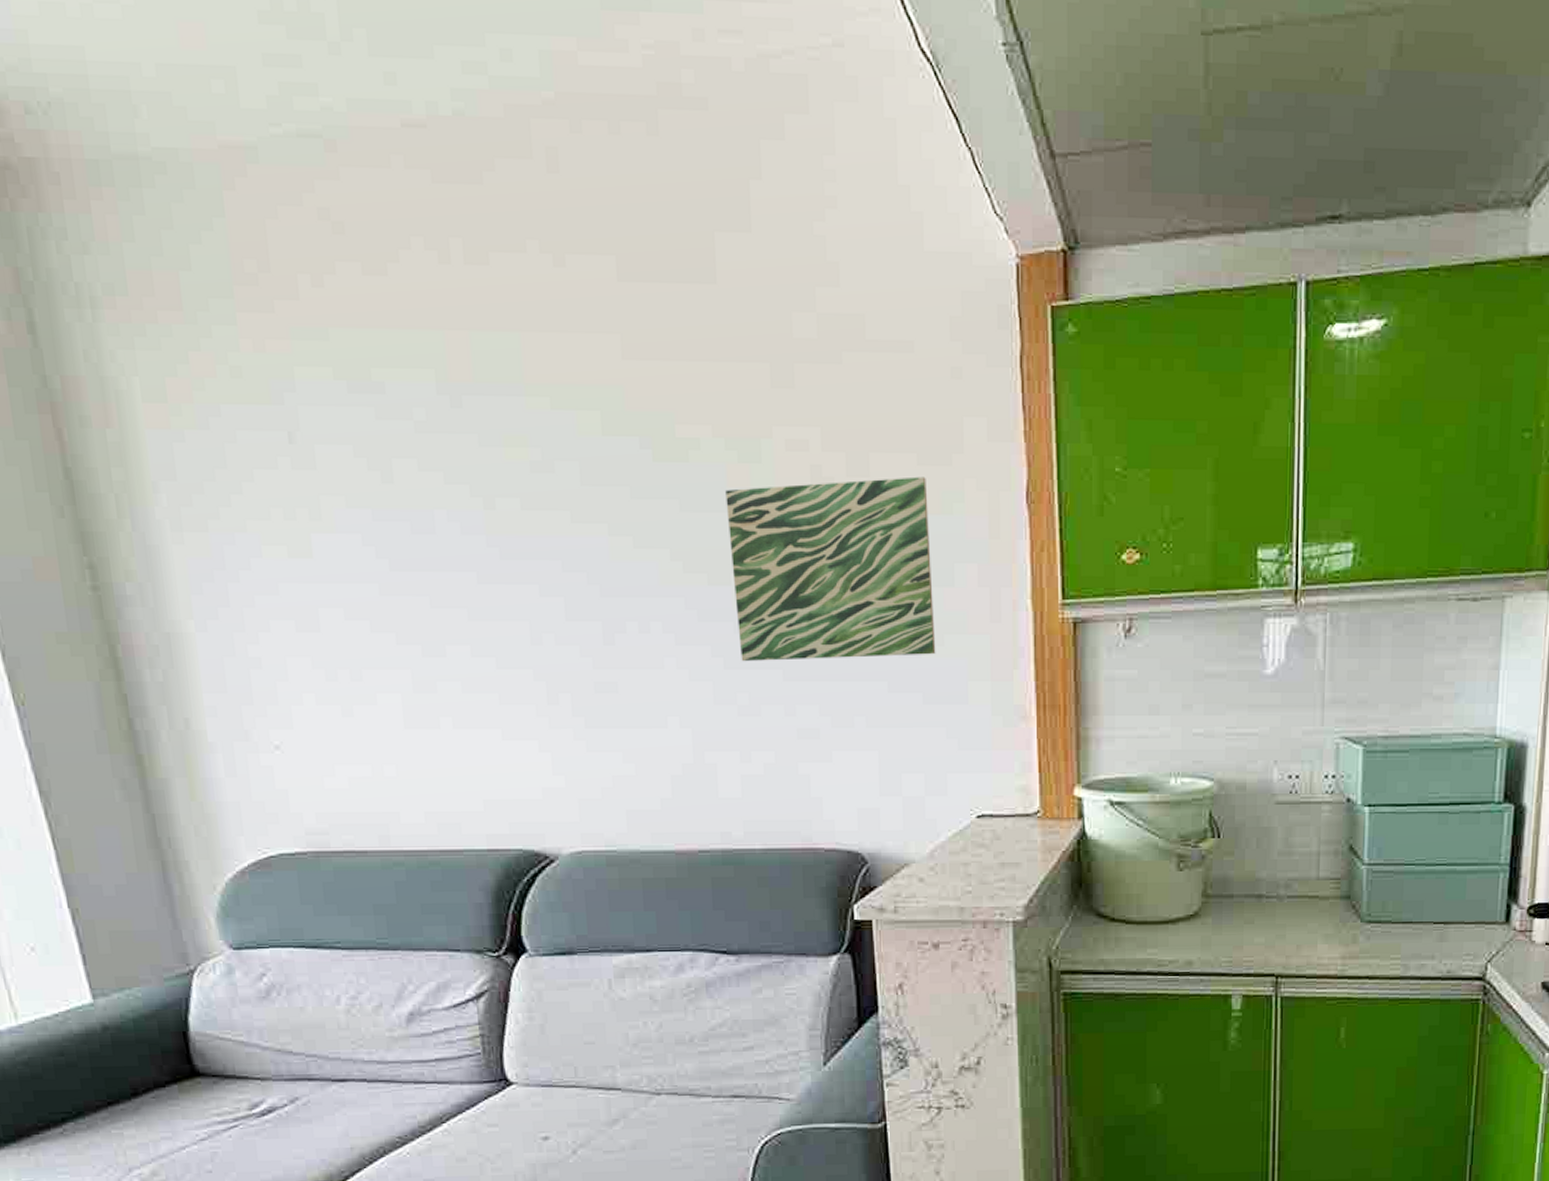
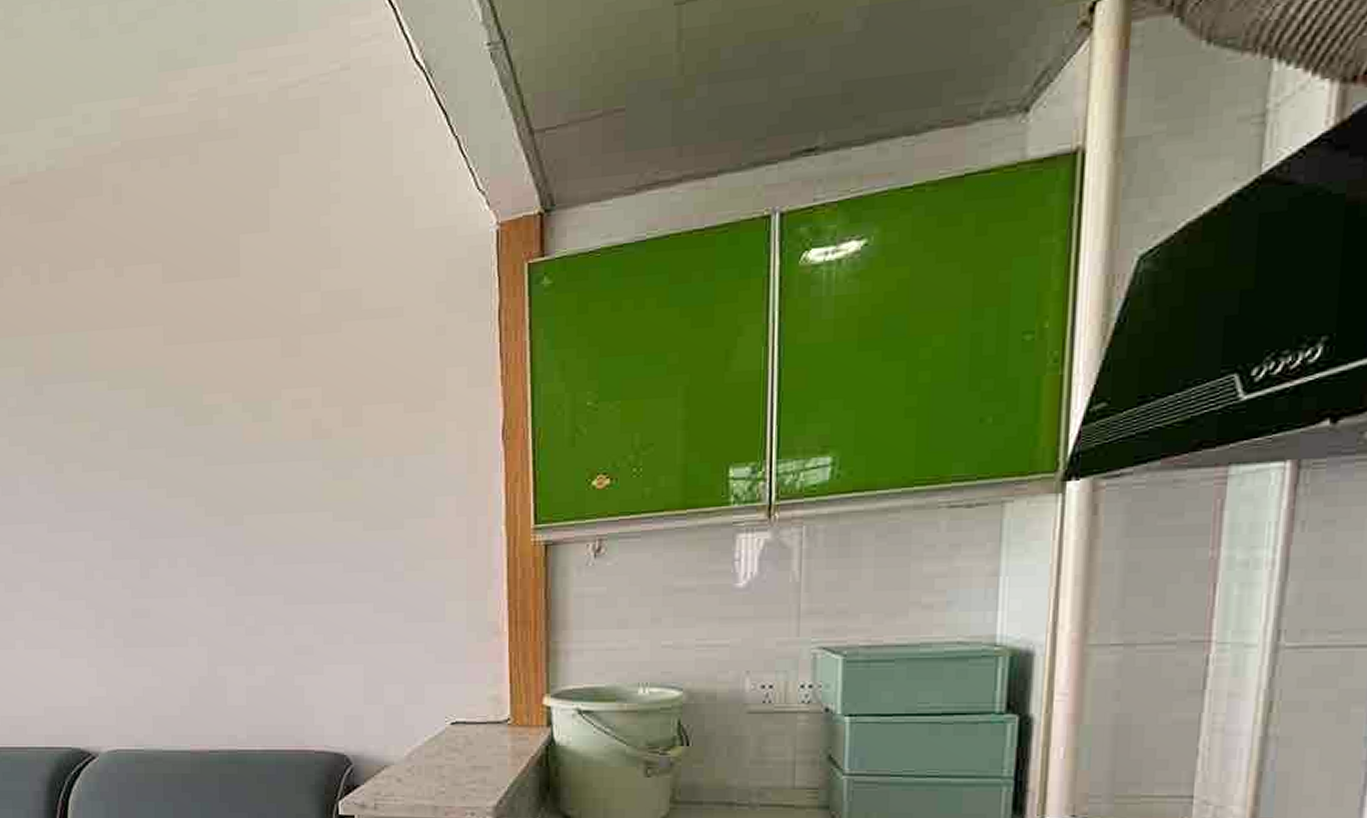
wall art: present [725,476,936,662] -> none [241,422,417,590]

